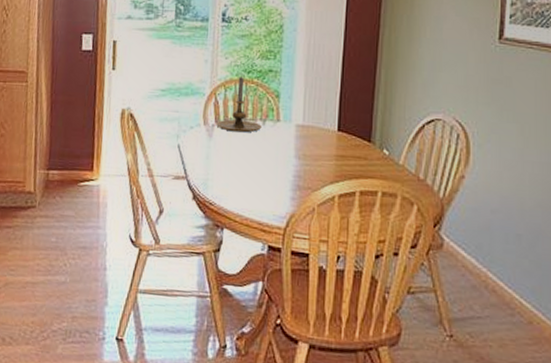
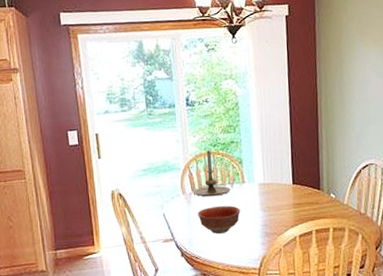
bowl: none [218,144,270,180] -> present [197,205,240,234]

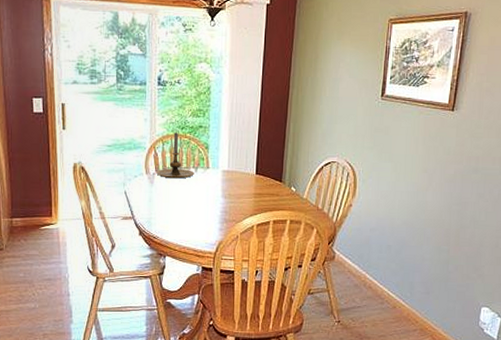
bowl: present [197,205,240,234] -> none [159,189,202,217]

